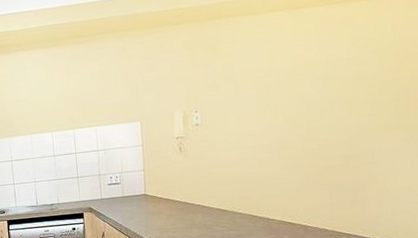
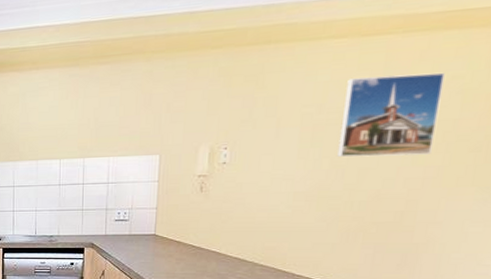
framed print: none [288,36,363,113] -> present [337,72,445,158]

